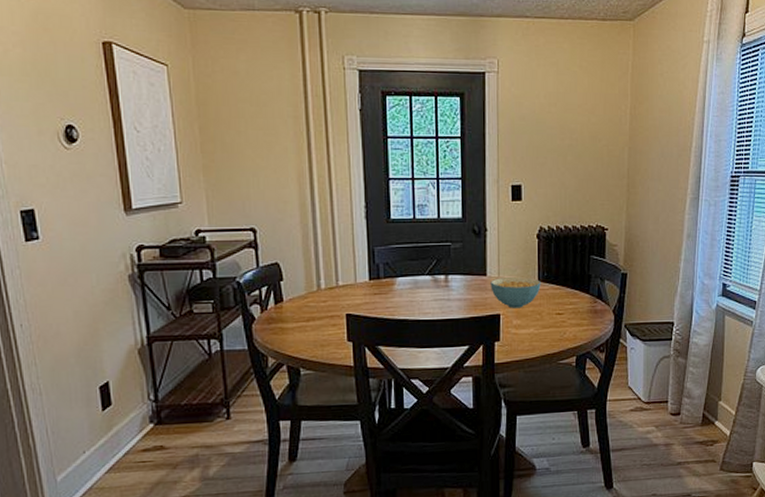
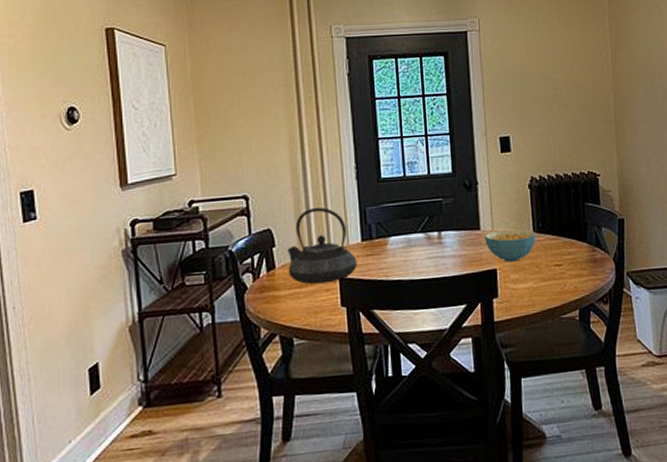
teapot: none [295,245,364,319] -> present [287,207,358,285]

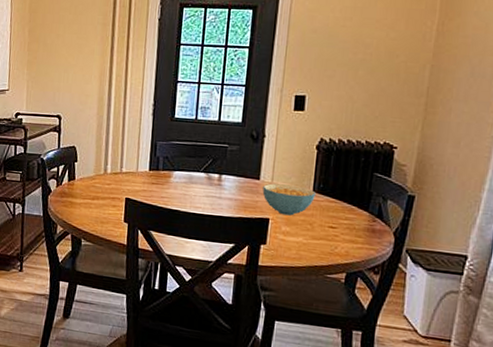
teapot: present [287,207,358,285] -> none [85,135,143,200]

